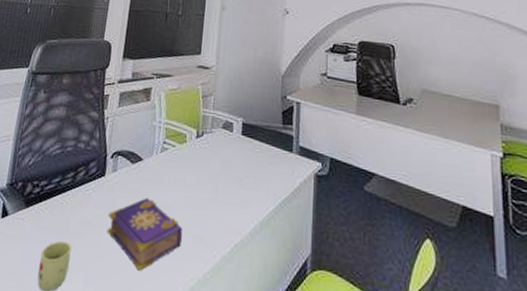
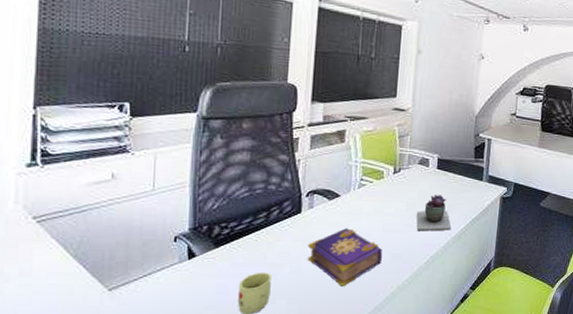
succulent plant: none [219,166,259,213] -> present [416,195,452,231]

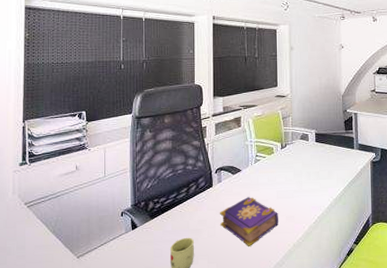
succulent plant: present [416,195,452,231] -> none [302,164,333,196]

